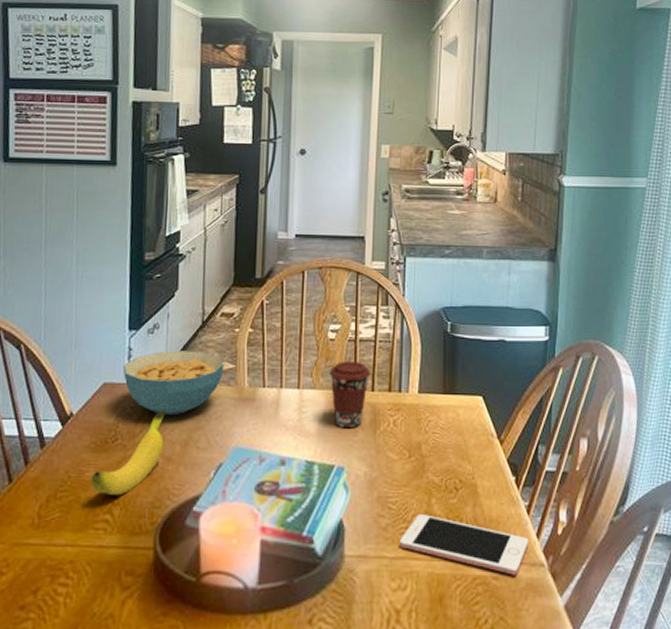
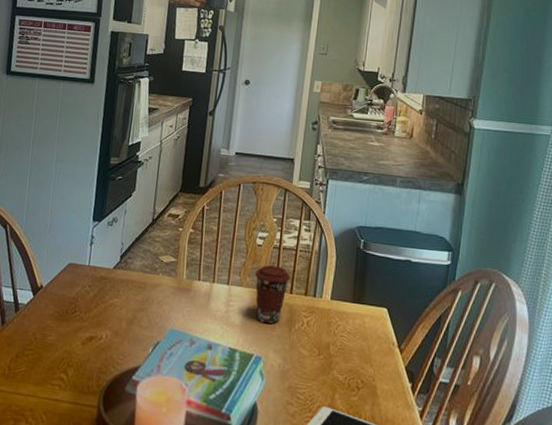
banana: present [91,410,165,496] -> none [52,291,117,359]
cereal bowl: present [123,351,224,416] -> none [85,241,168,297]

